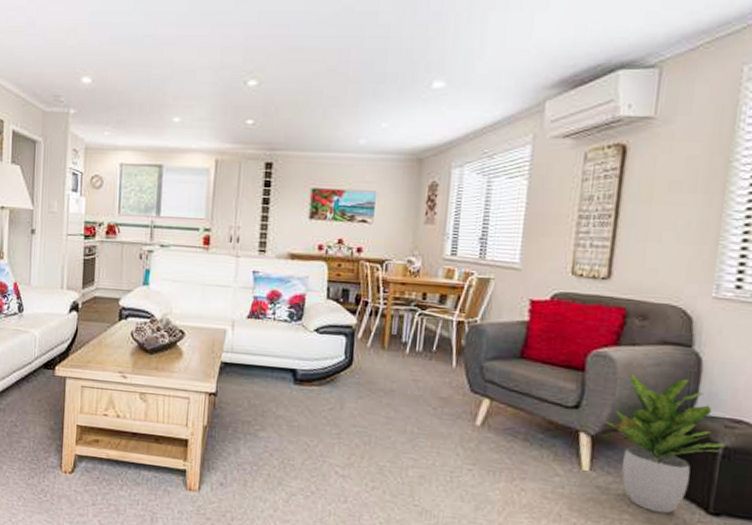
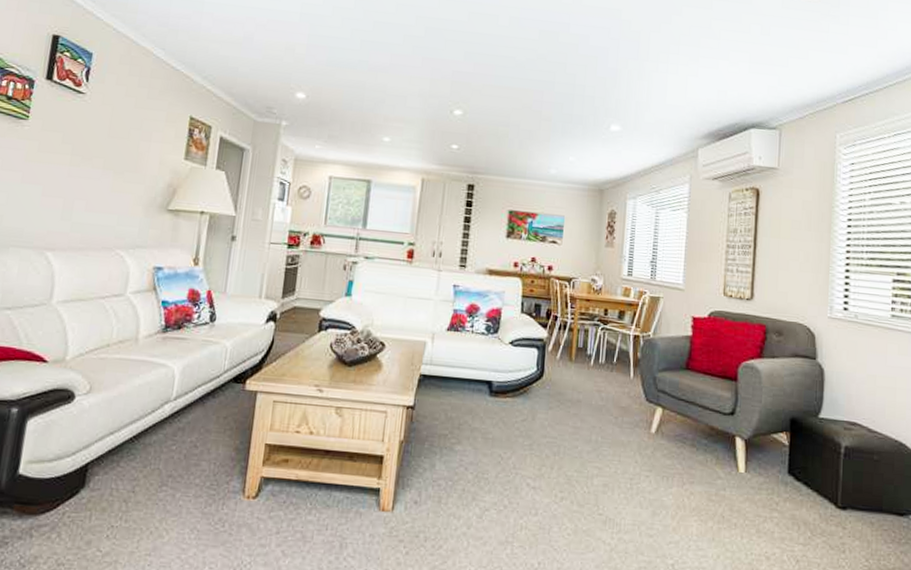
potted plant: present [602,374,726,514] -> none [753,383,846,510]

